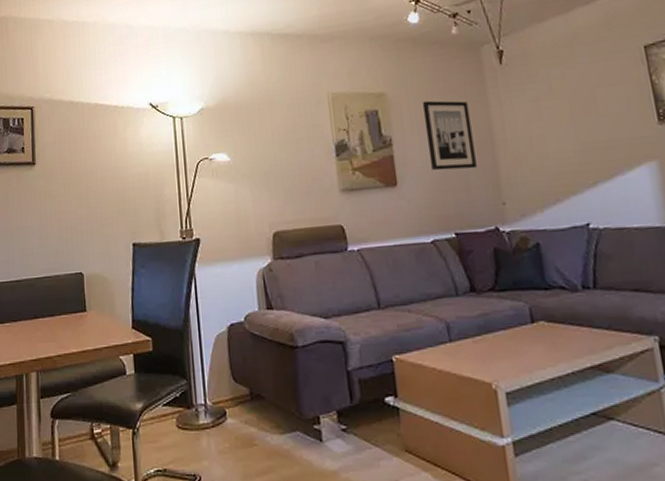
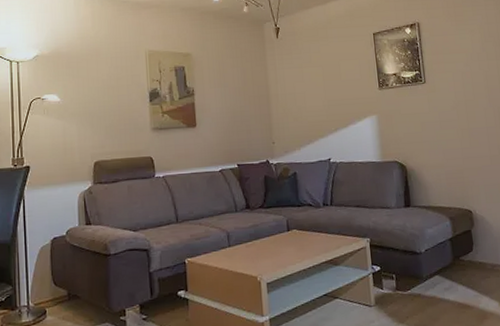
wall art: present [422,100,477,171] -> none [218,62,256,116]

